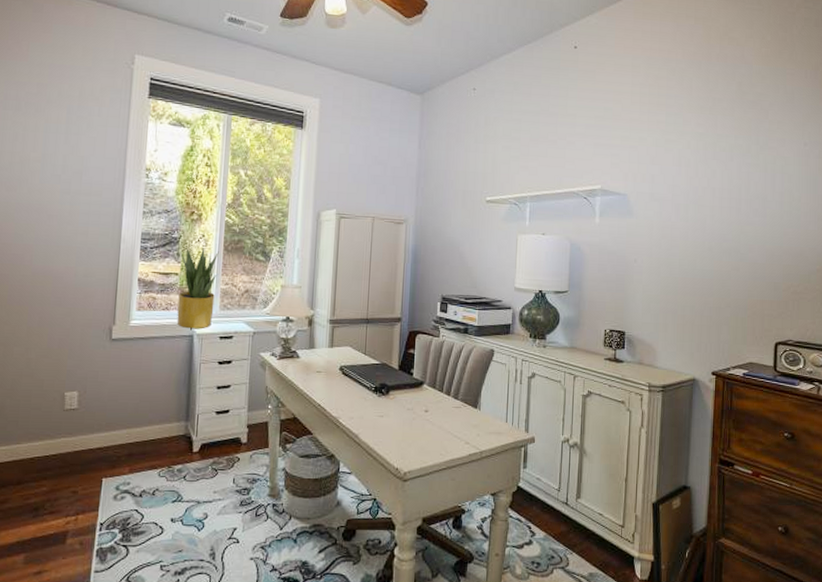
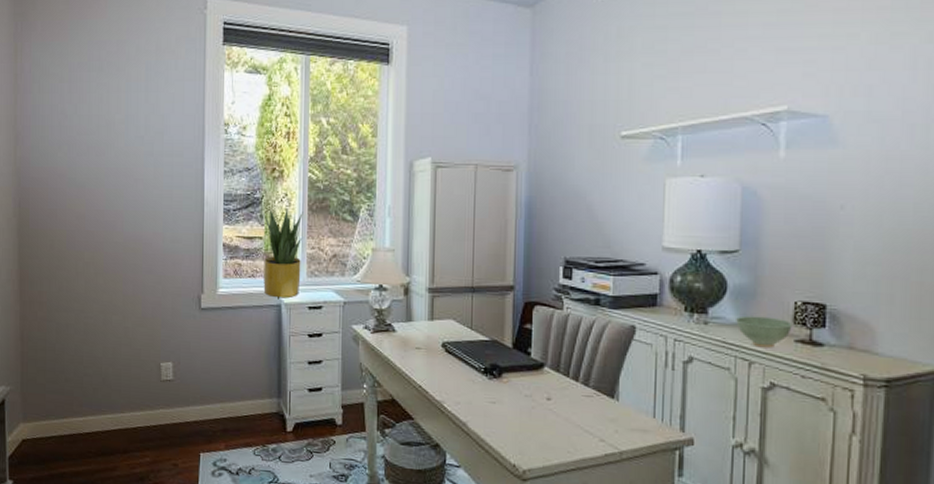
bowl: none [565,340,603,365] -> present [736,315,792,348]

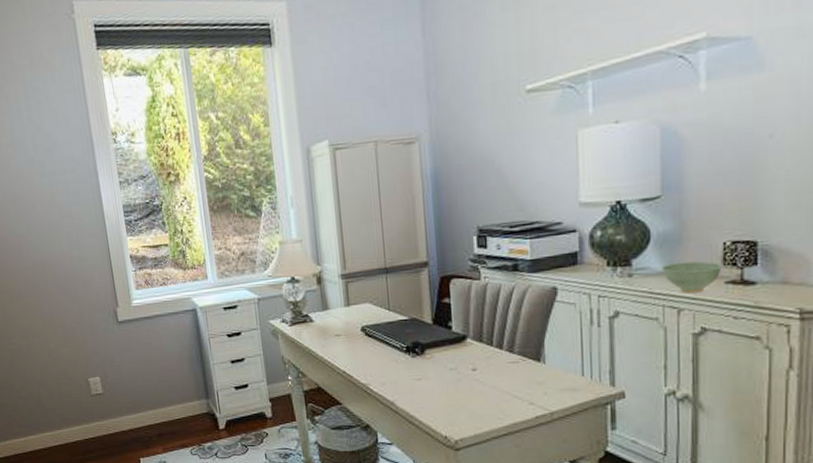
planter: present [263,208,303,298] -> none [165,212,213,303]

